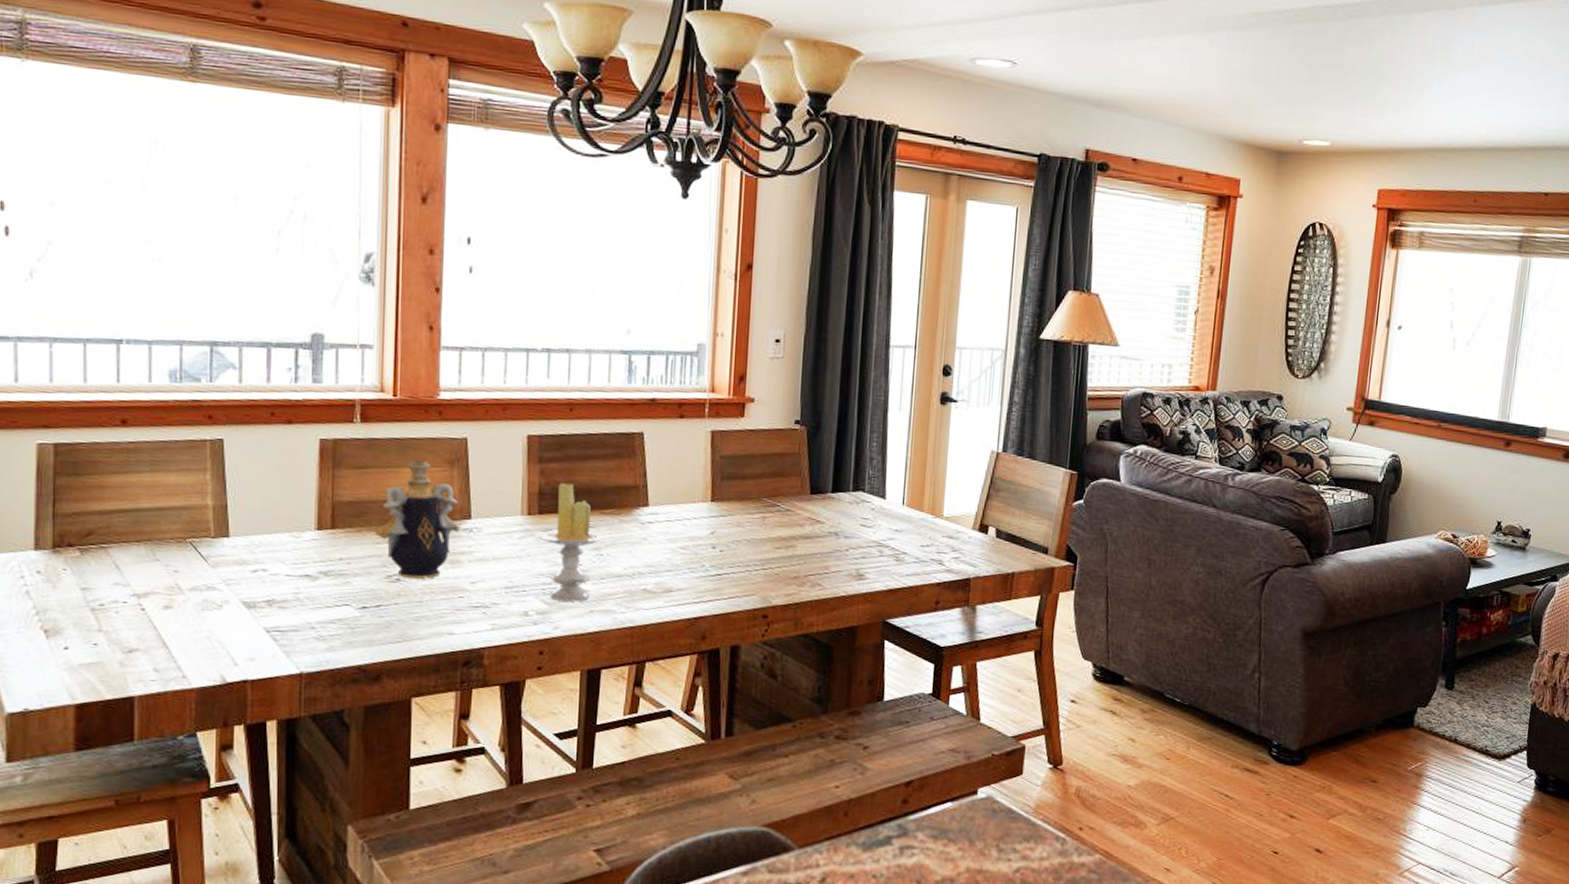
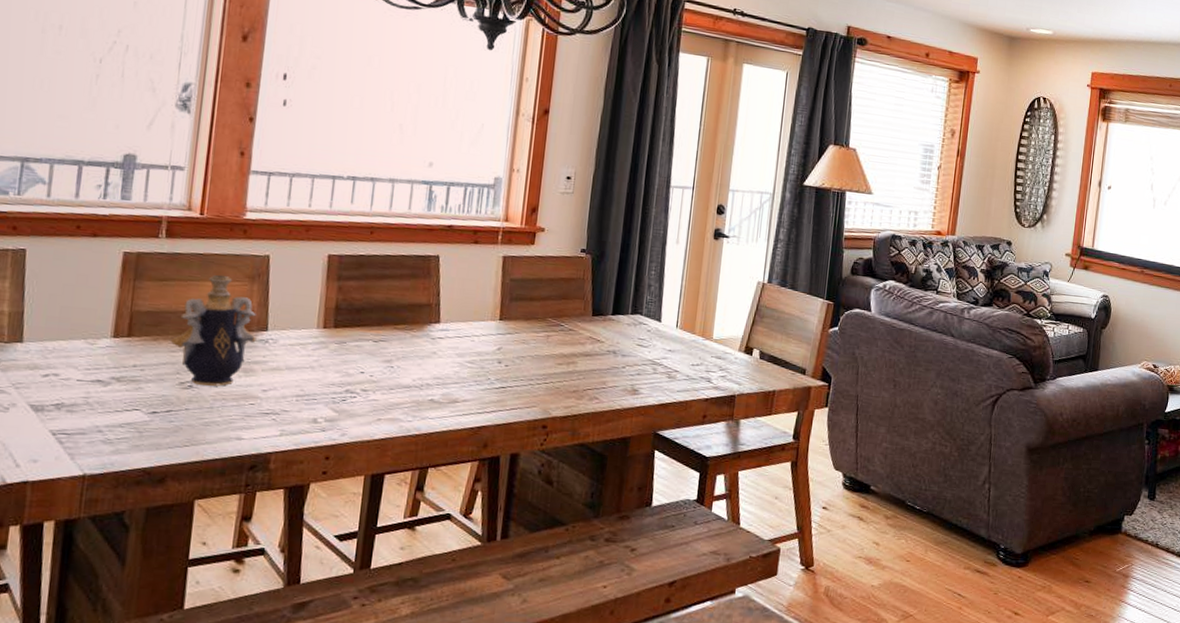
candle: present [539,483,604,602] -> none [333,299,396,411]

